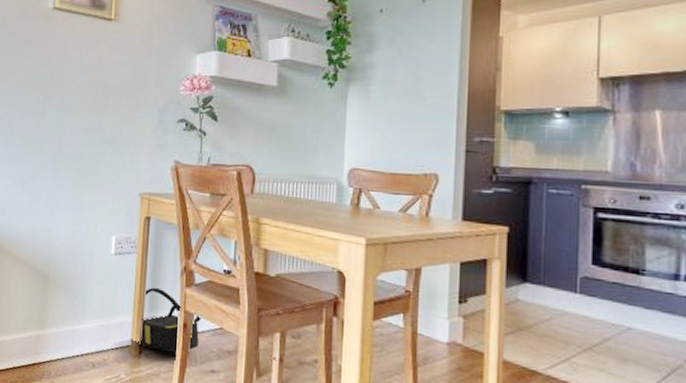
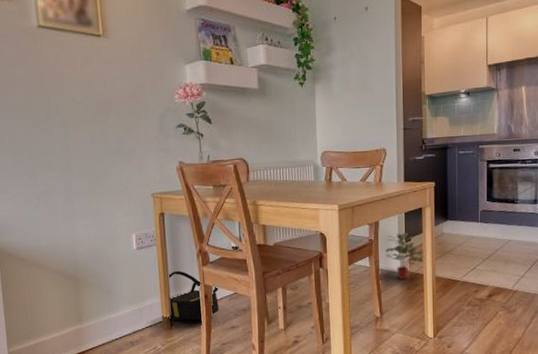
potted plant: none [427,288,488,355] -> present [385,233,425,279]

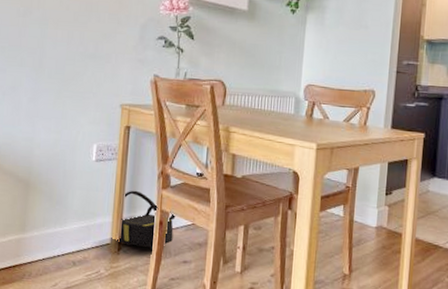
potted plant: present [385,233,425,279] -> none [361,184,406,236]

